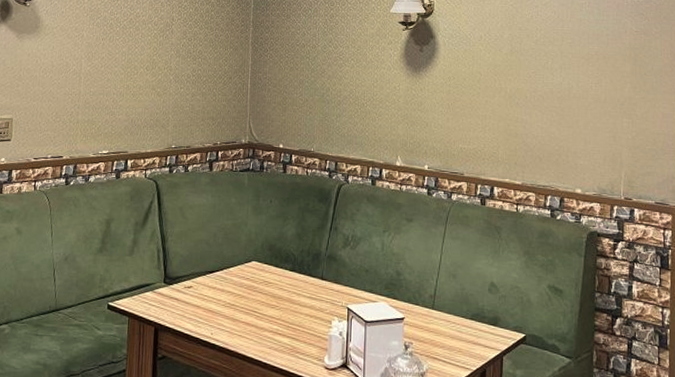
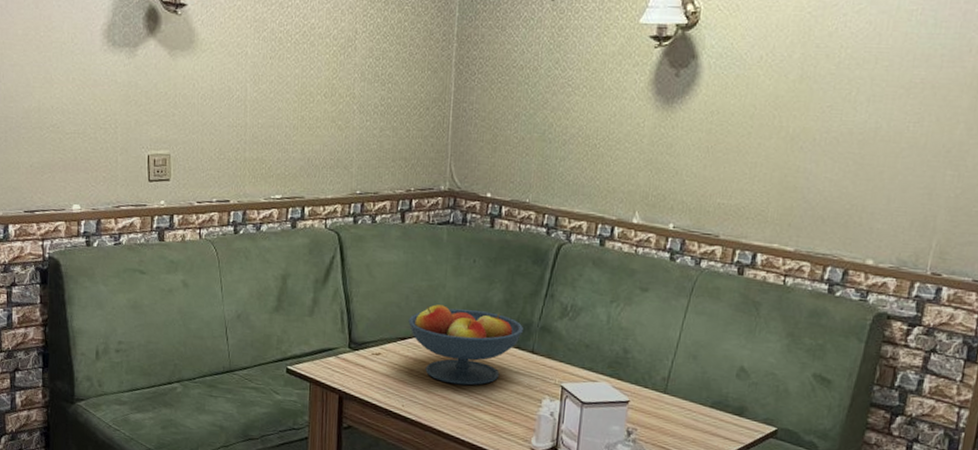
fruit bowl: none [216,240,313,312] -> present [408,304,523,386]

